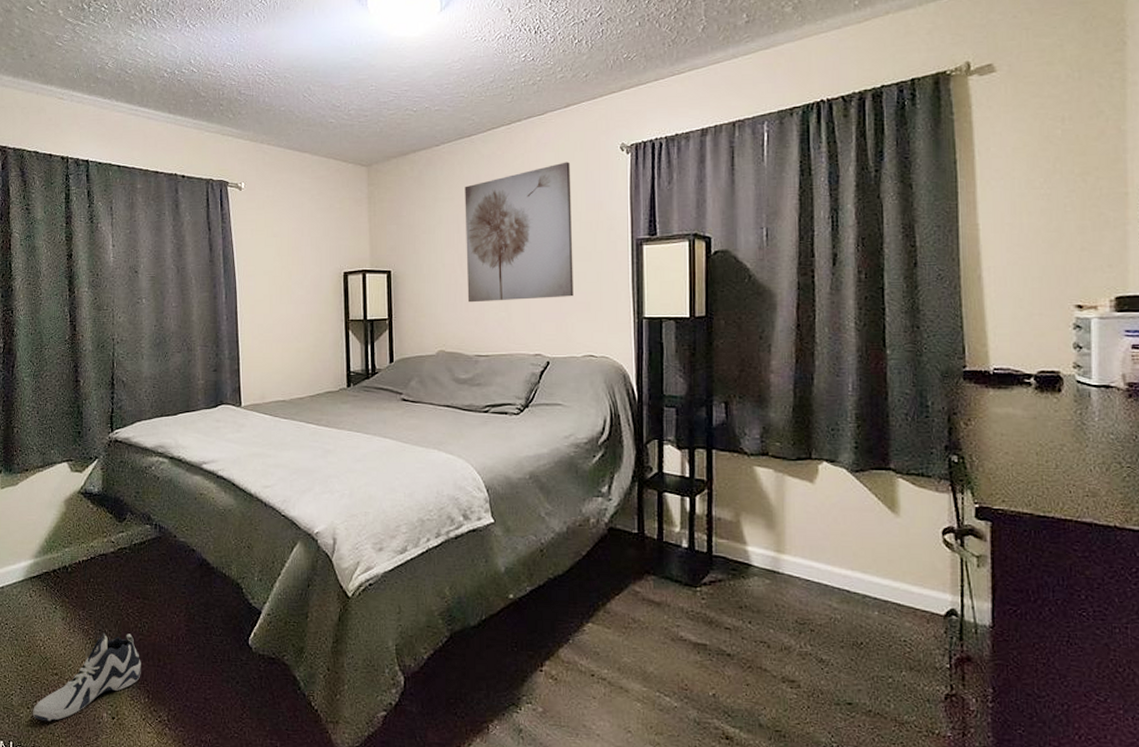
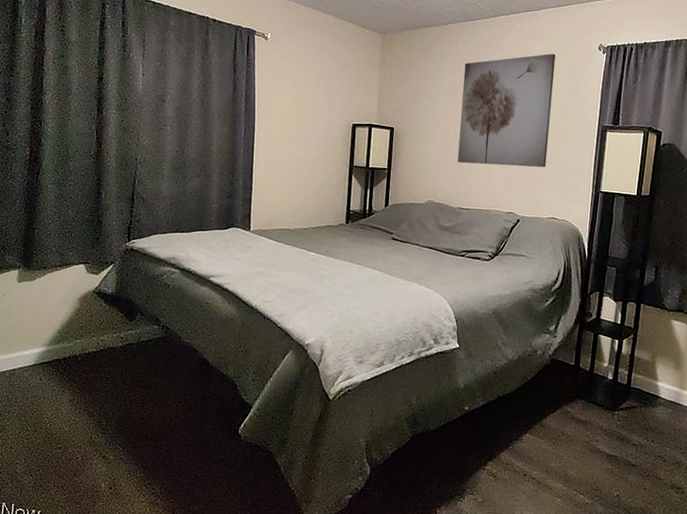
sneaker: present [33,632,141,722] -> none [35,415,140,489]

